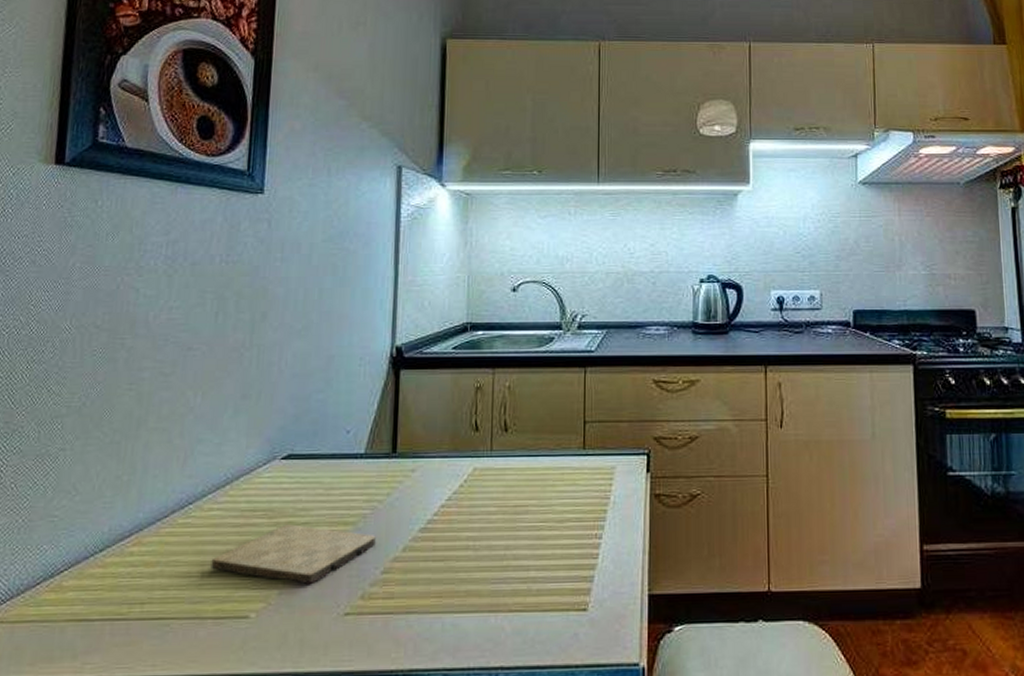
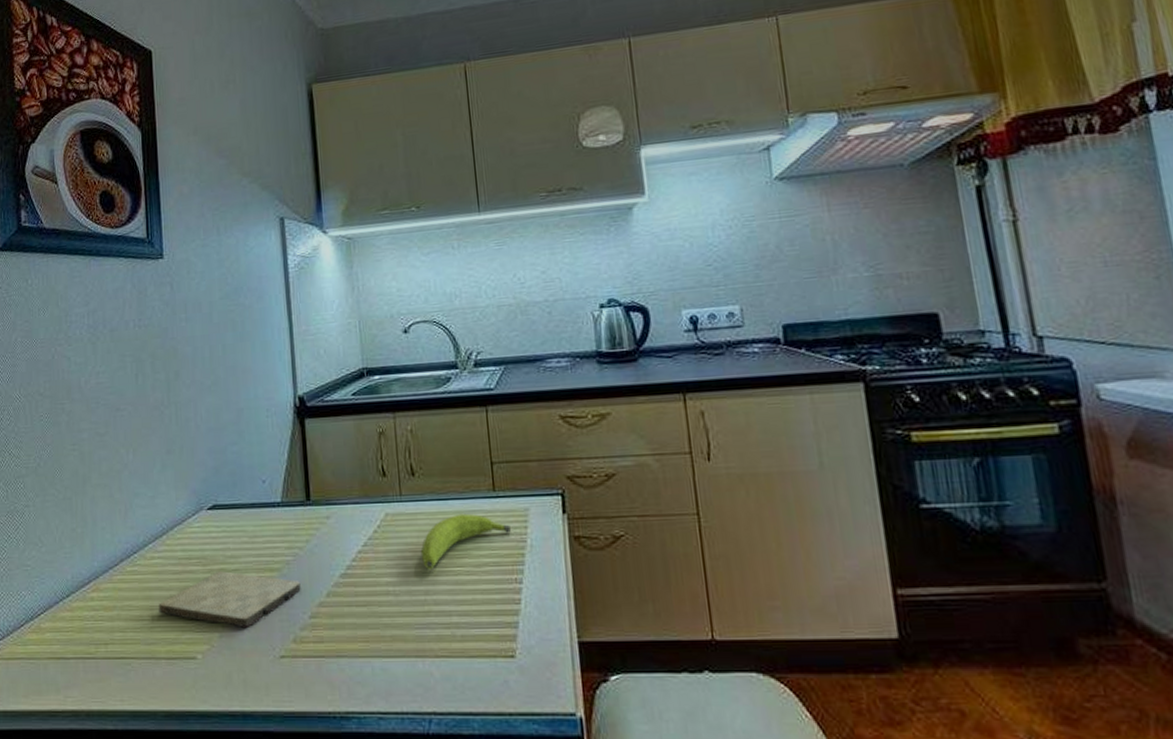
fruit: none [505,470,596,525] -> present [420,513,511,570]

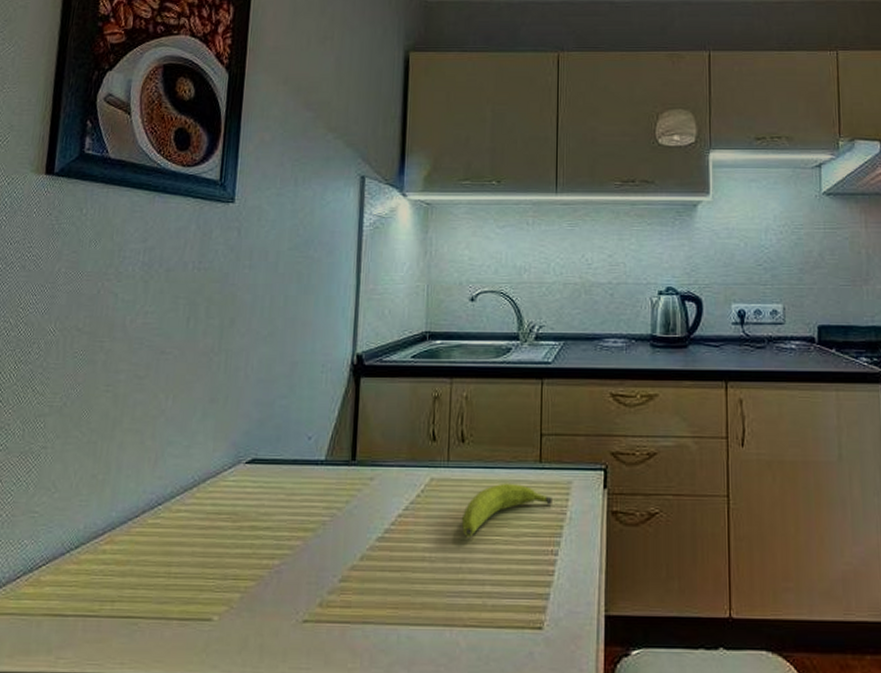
cutting board: present [158,571,301,629] -> none [177,528,335,590]

